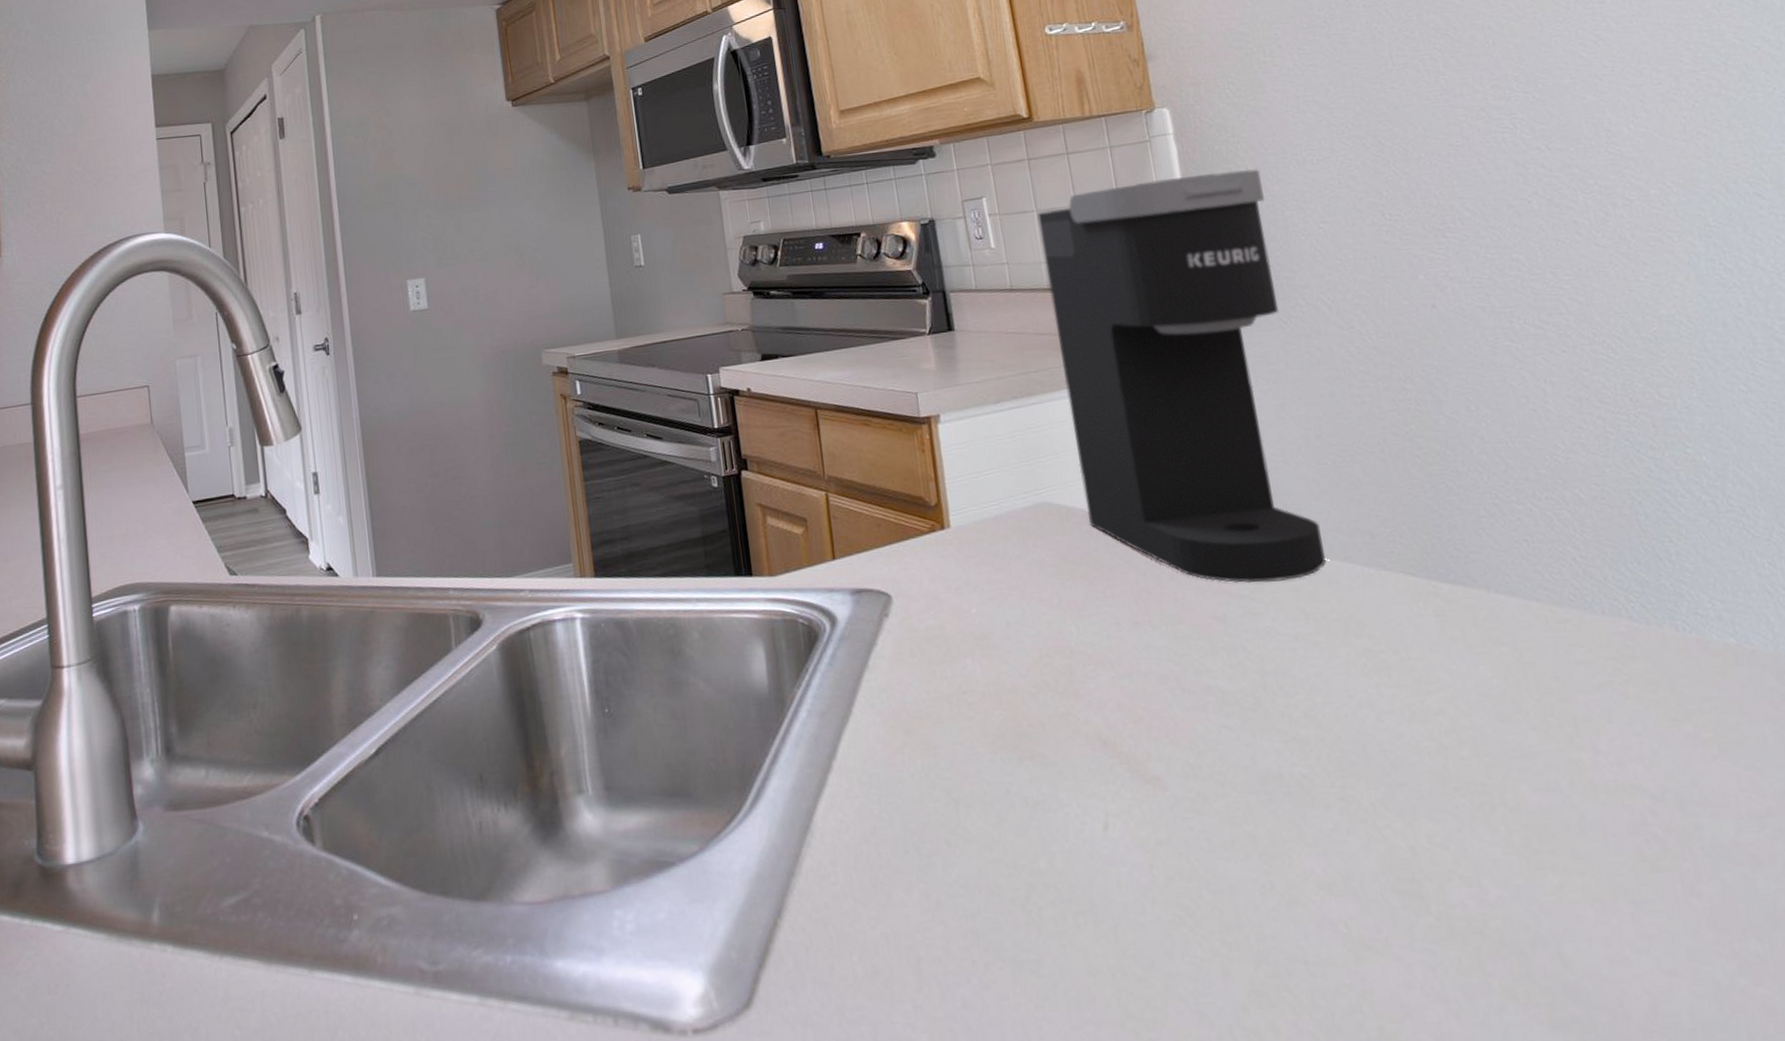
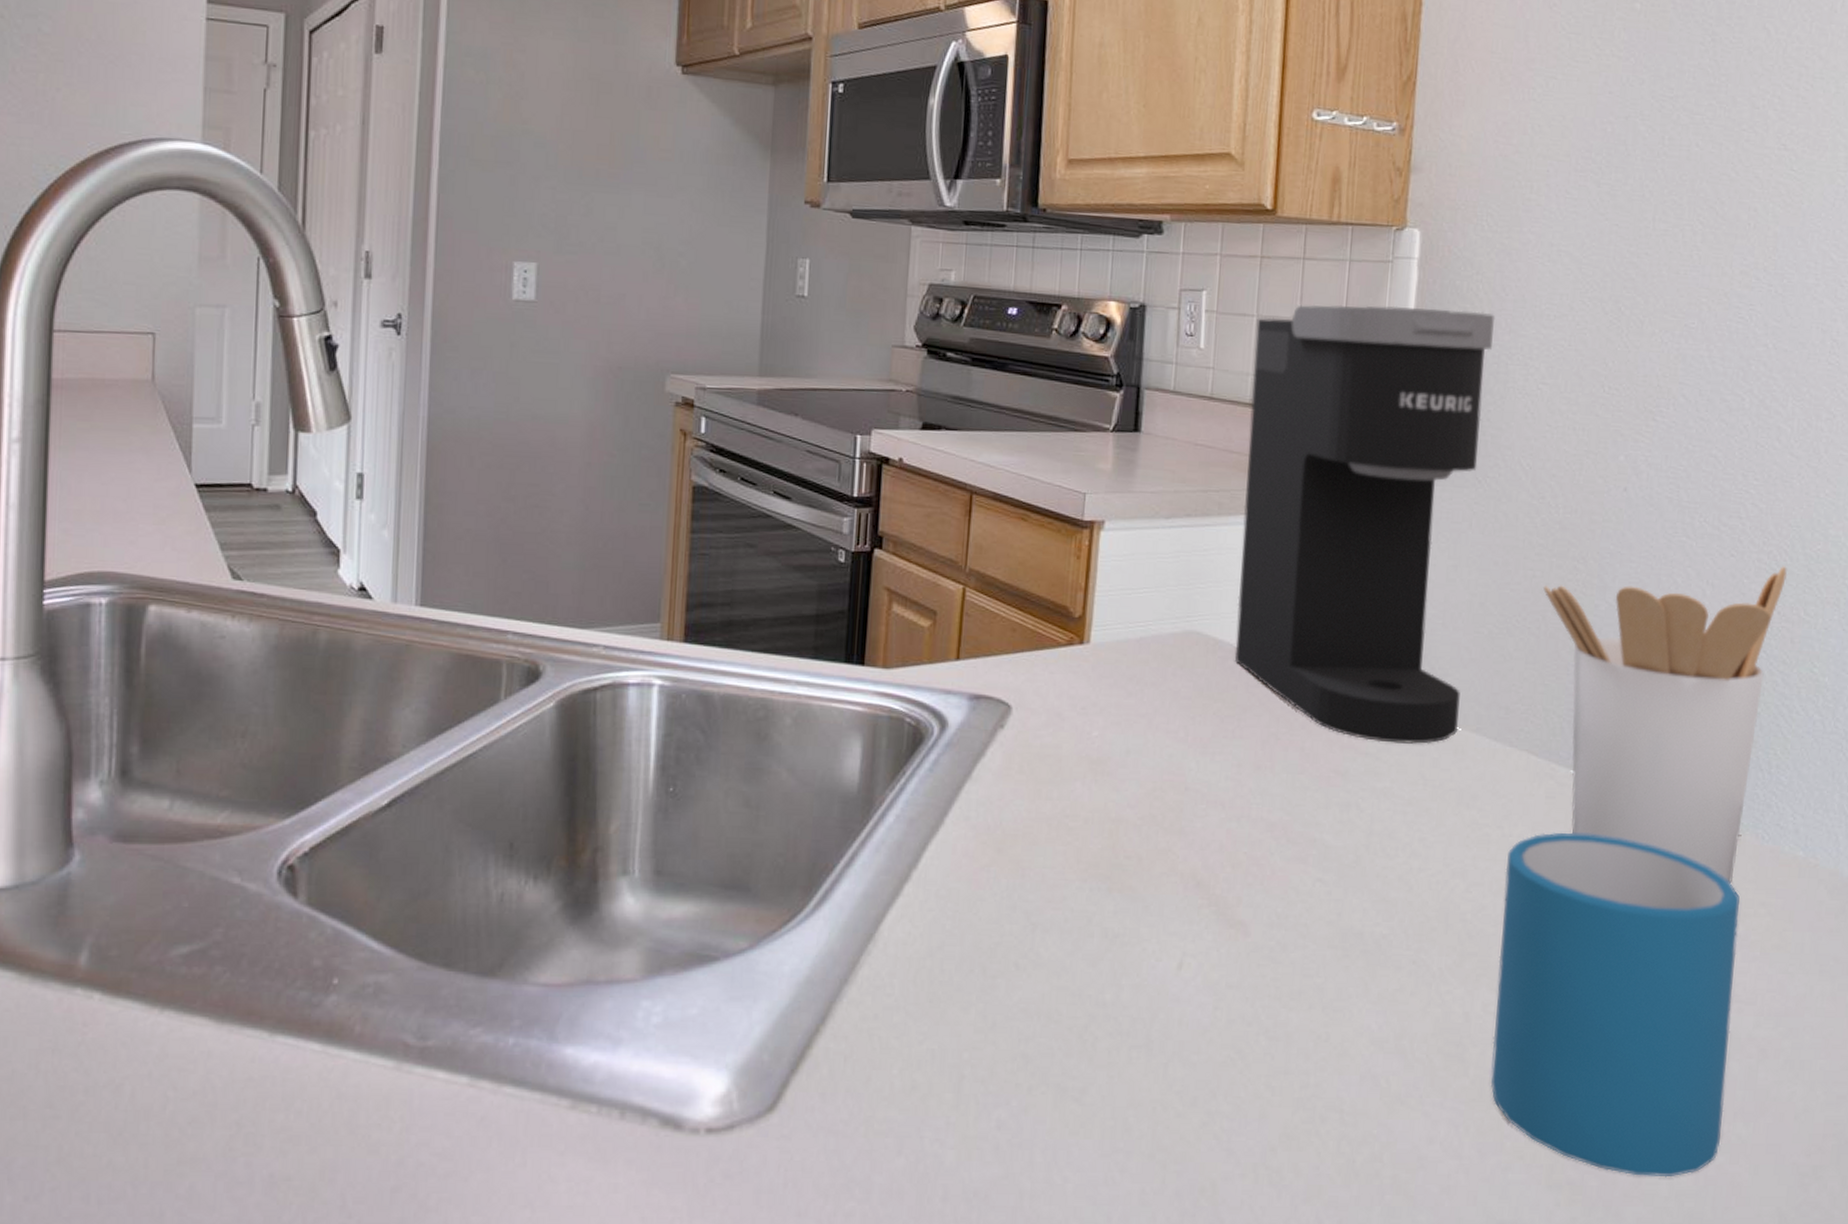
utensil holder: none [1375,353,1664,682] -> present [1542,566,1788,884]
mug: none [1411,647,1736,1008] -> present [1490,833,1740,1178]

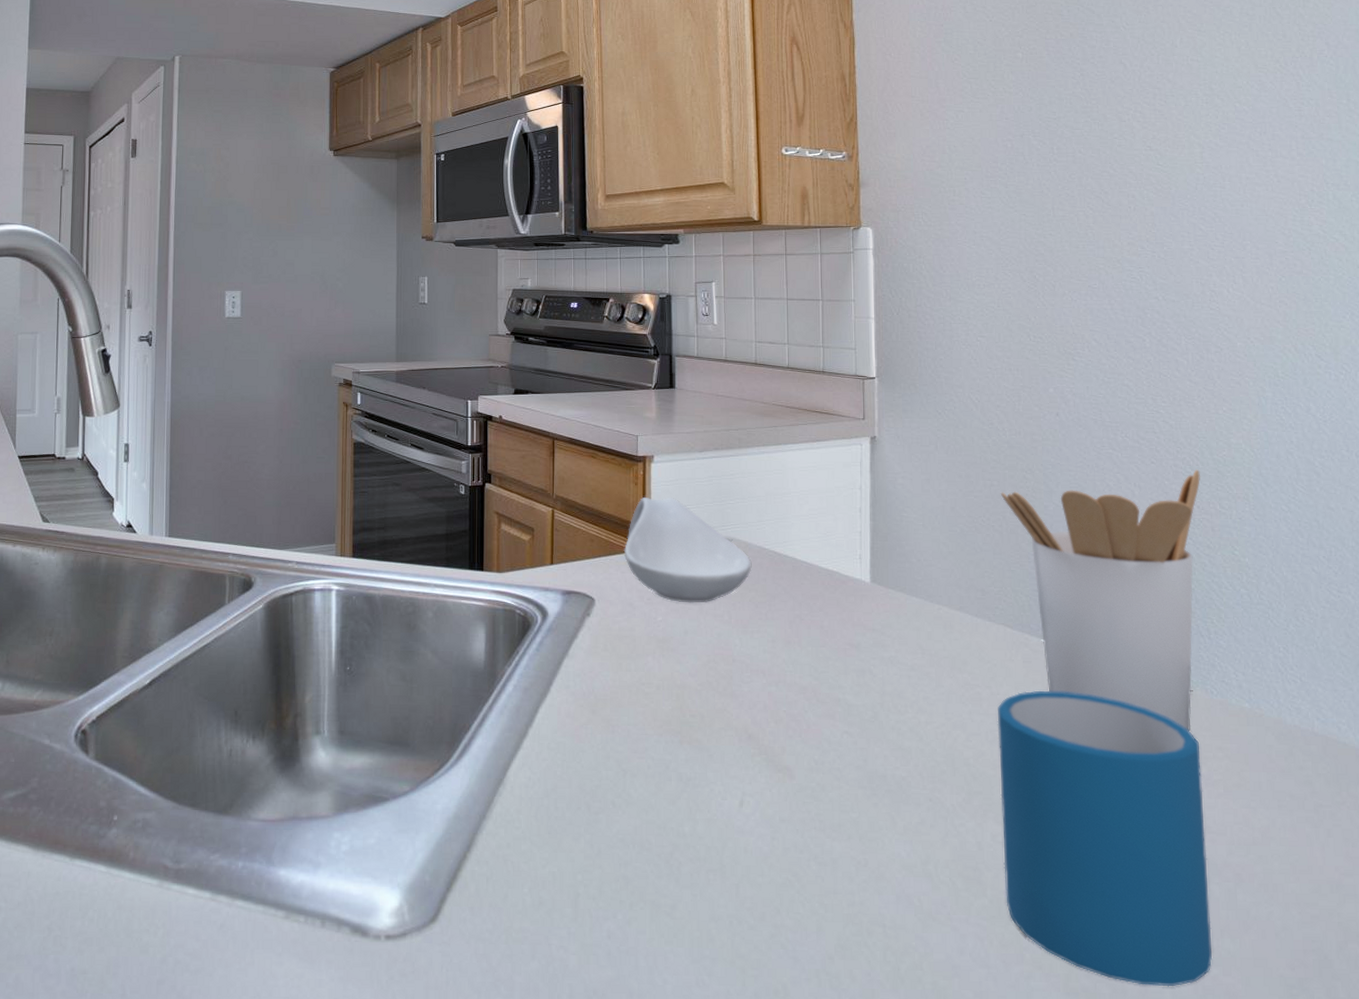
spoon rest: none [1054,576,1221,715] -> present [623,497,752,603]
coffee maker: present [1234,304,1496,744] -> none [755,285,944,621]

